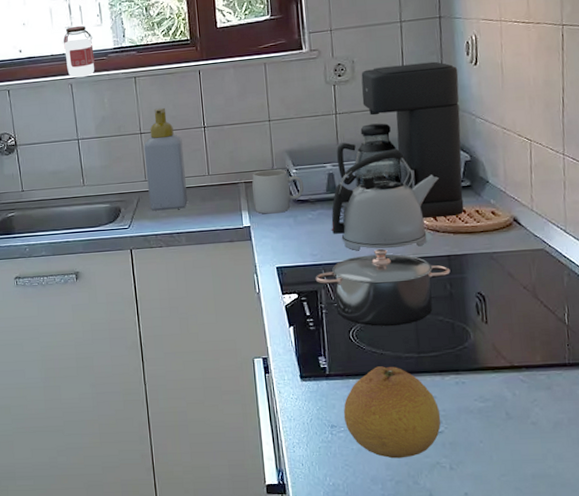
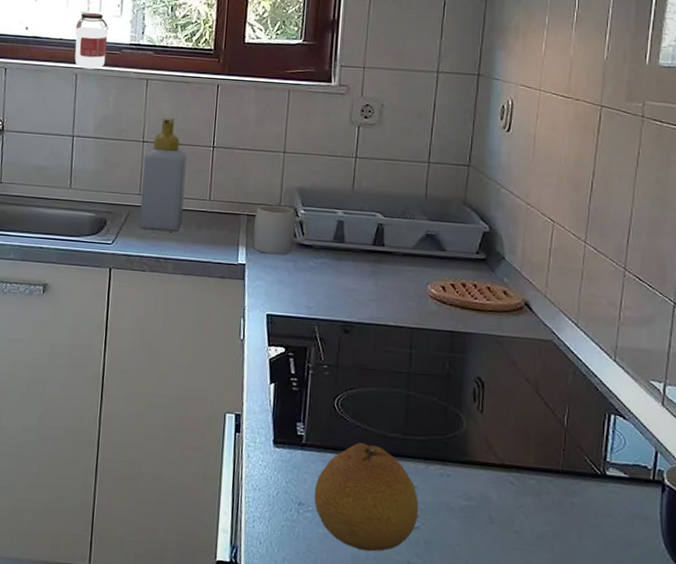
cooking pot: present [315,249,451,326] -> none [306,312,452,401]
kettle: present [331,148,439,250] -> none [332,206,454,317]
coffee maker: present [336,61,464,218] -> none [349,116,489,290]

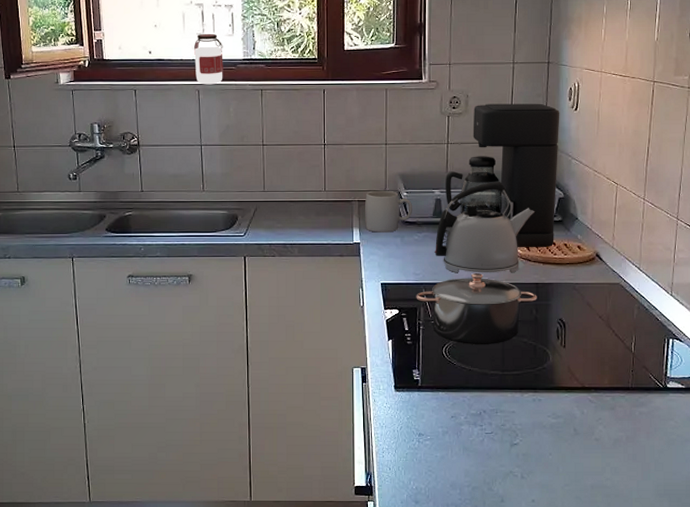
soap bottle: present [139,117,187,232] -> none [265,122,303,221]
cooking pot: none [306,312,452,401] -> present [416,273,537,344]
fruit: present [313,443,419,552] -> none [431,381,517,467]
kettle: none [332,206,454,317] -> present [434,181,534,273]
coffee maker: none [349,116,489,290] -> present [445,103,560,248]

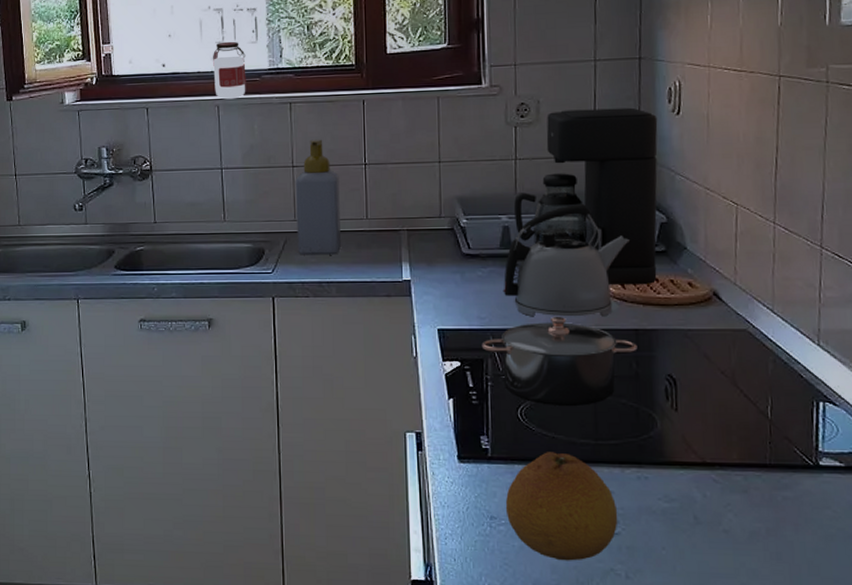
soap bottle: none [265,122,303,221] -> present [295,139,341,255]
mug: present [364,190,413,233] -> none [415,217,475,268]
fruit: none [431,381,517,467] -> present [505,452,618,561]

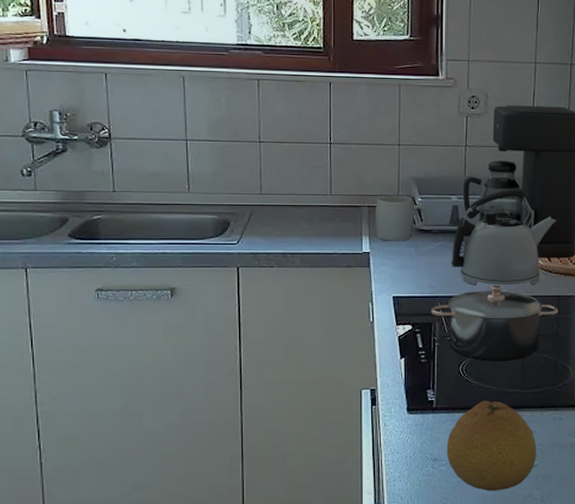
jar: present [213,41,246,100] -> none [179,12,213,72]
soap bottle: present [295,139,341,255] -> none [261,116,305,228]
mug: none [415,217,475,268] -> present [375,195,428,241]

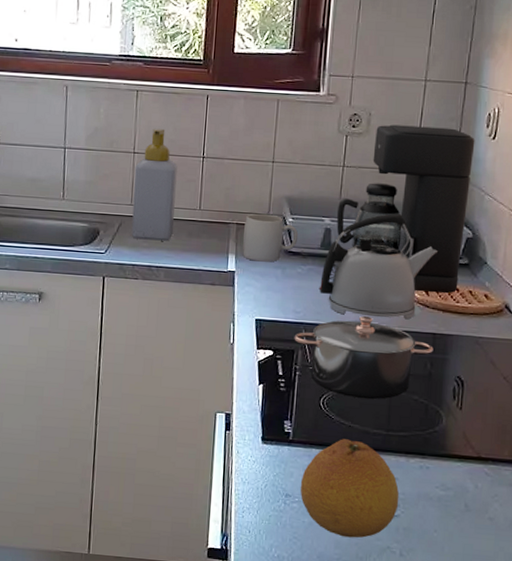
soap bottle: none [261,116,305,228] -> present [131,128,177,241]

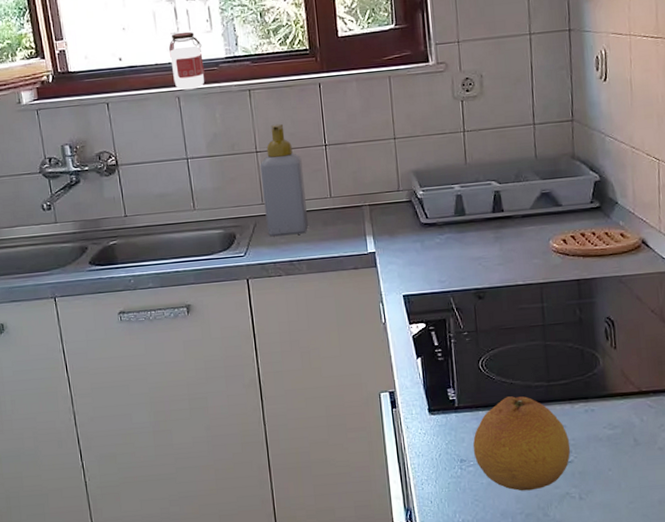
jar: none [65,23,98,81] -> present [169,31,205,90]
mug: present [242,213,299,262] -> none [376,190,432,239]
cooking pot: present [294,316,434,399] -> none [443,274,580,355]
kettle: present [319,213,437,320] -> none [459,168,568,276]
coffee maker: present [336,124,475,294] -> none [464,76,594,241]

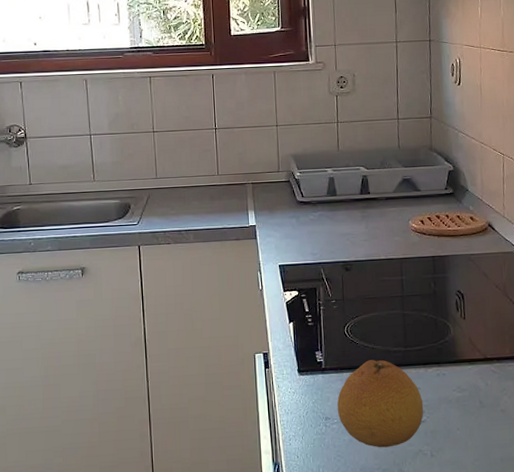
jar: present [169,31,205,90] -> none [80,23,111,74]
soap bottle: present [259,123,308,237] -> none [156,108,197,208]

